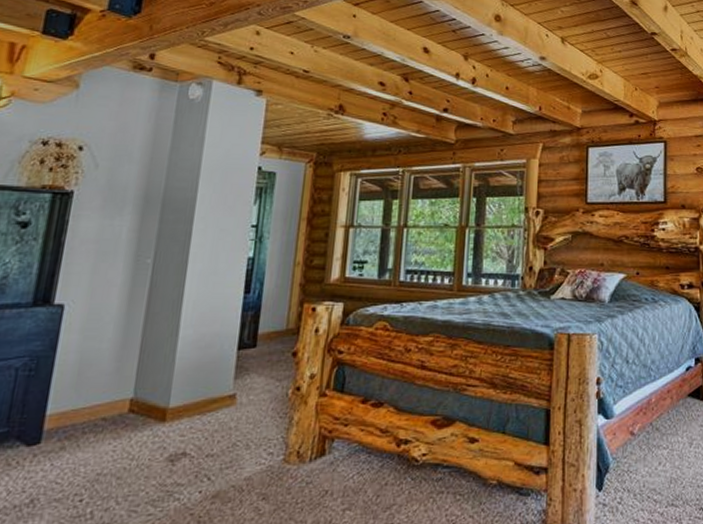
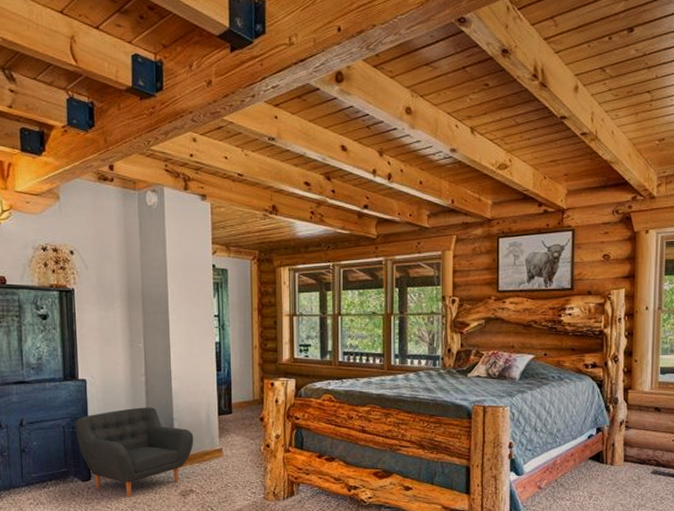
armchair: none [32,340,200,467] -> present [75,407,194,498]

